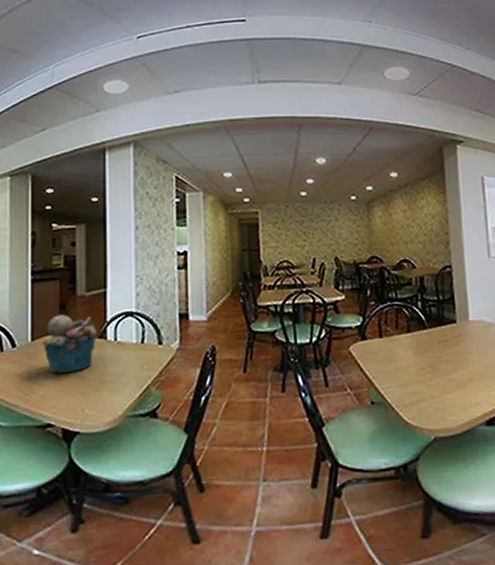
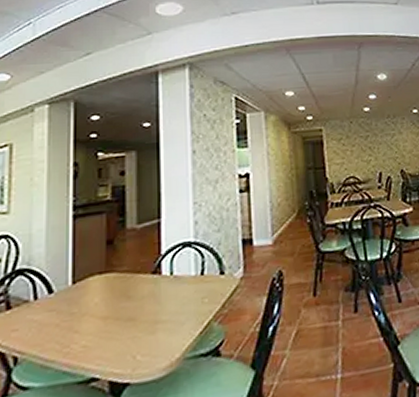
bucket: present [42,314,97,373] -> none [85,250,151,319]

